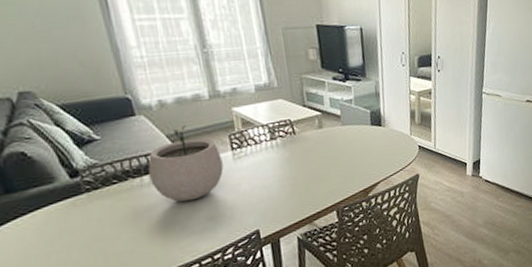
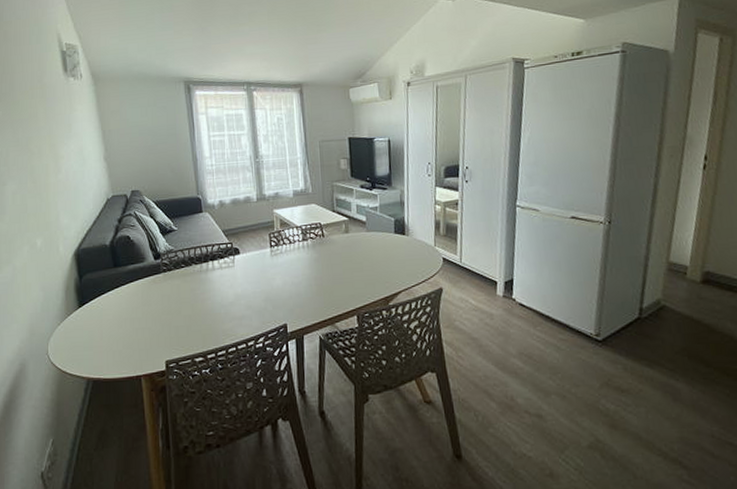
plant pot: present [148,126,224,202] -> none [207,223,262,289]

